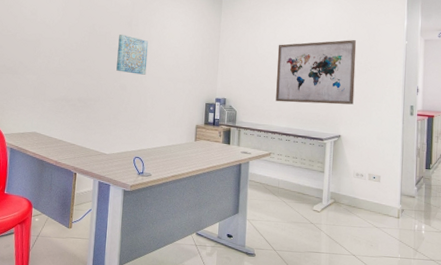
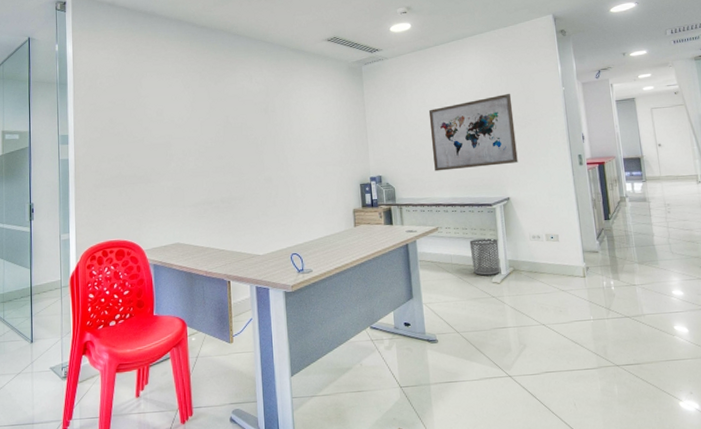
wall art: present [116,34,149,75] -> none [256,122,292,164]
waste bin: none [297,169,324,204] -> present [469,238,500,276]

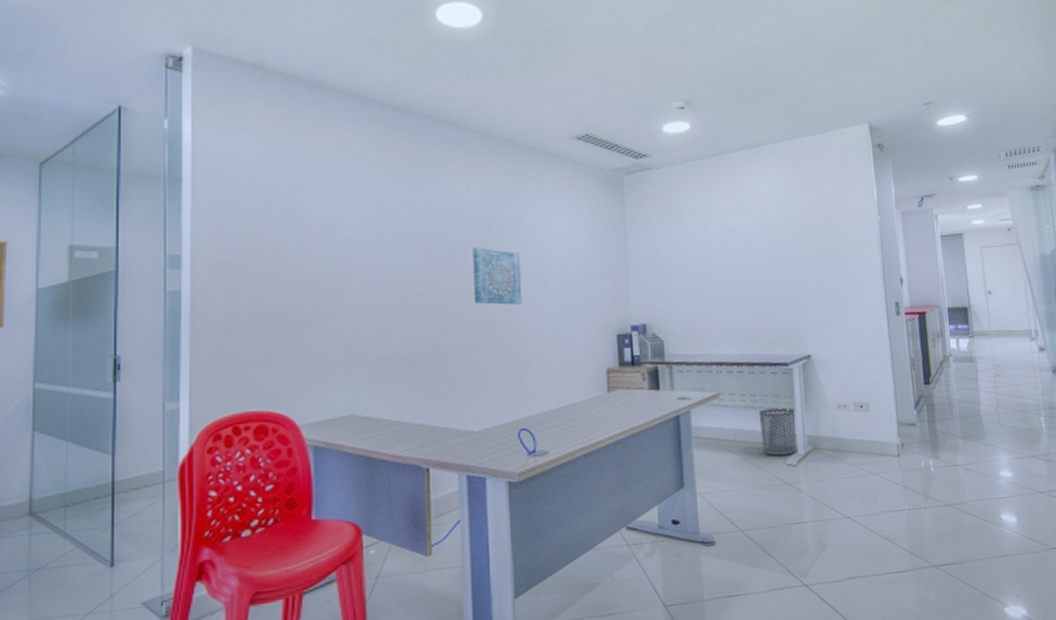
wall art: none [256,122,292,164] -> present [473,246,523,305]
wall art: present [428,93,518,171] -> none [710,220,822,320]

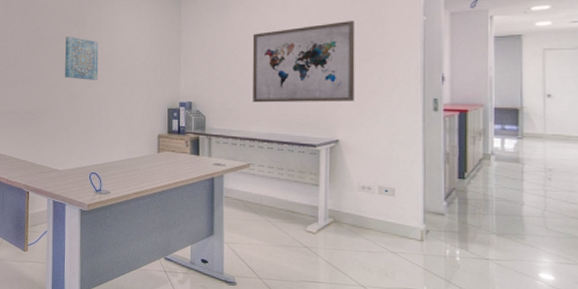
wall art: none [710,220,822,320] -> present [252,20,355,103]
waste bin: present [758,407,797,456] -> none [284,182,319,224]

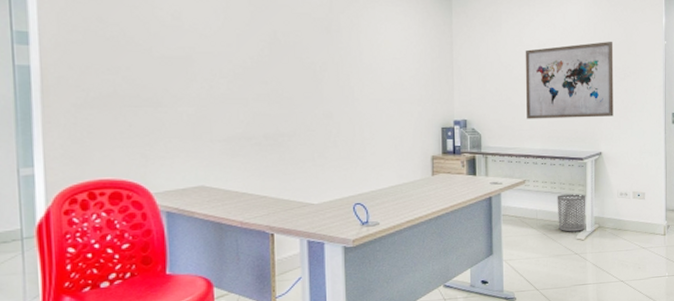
wall art: present [65,36,99,80] -> none [314,43,359,97]
waste bin: none [284,182,319,224] -> present [557,194,586,232]

